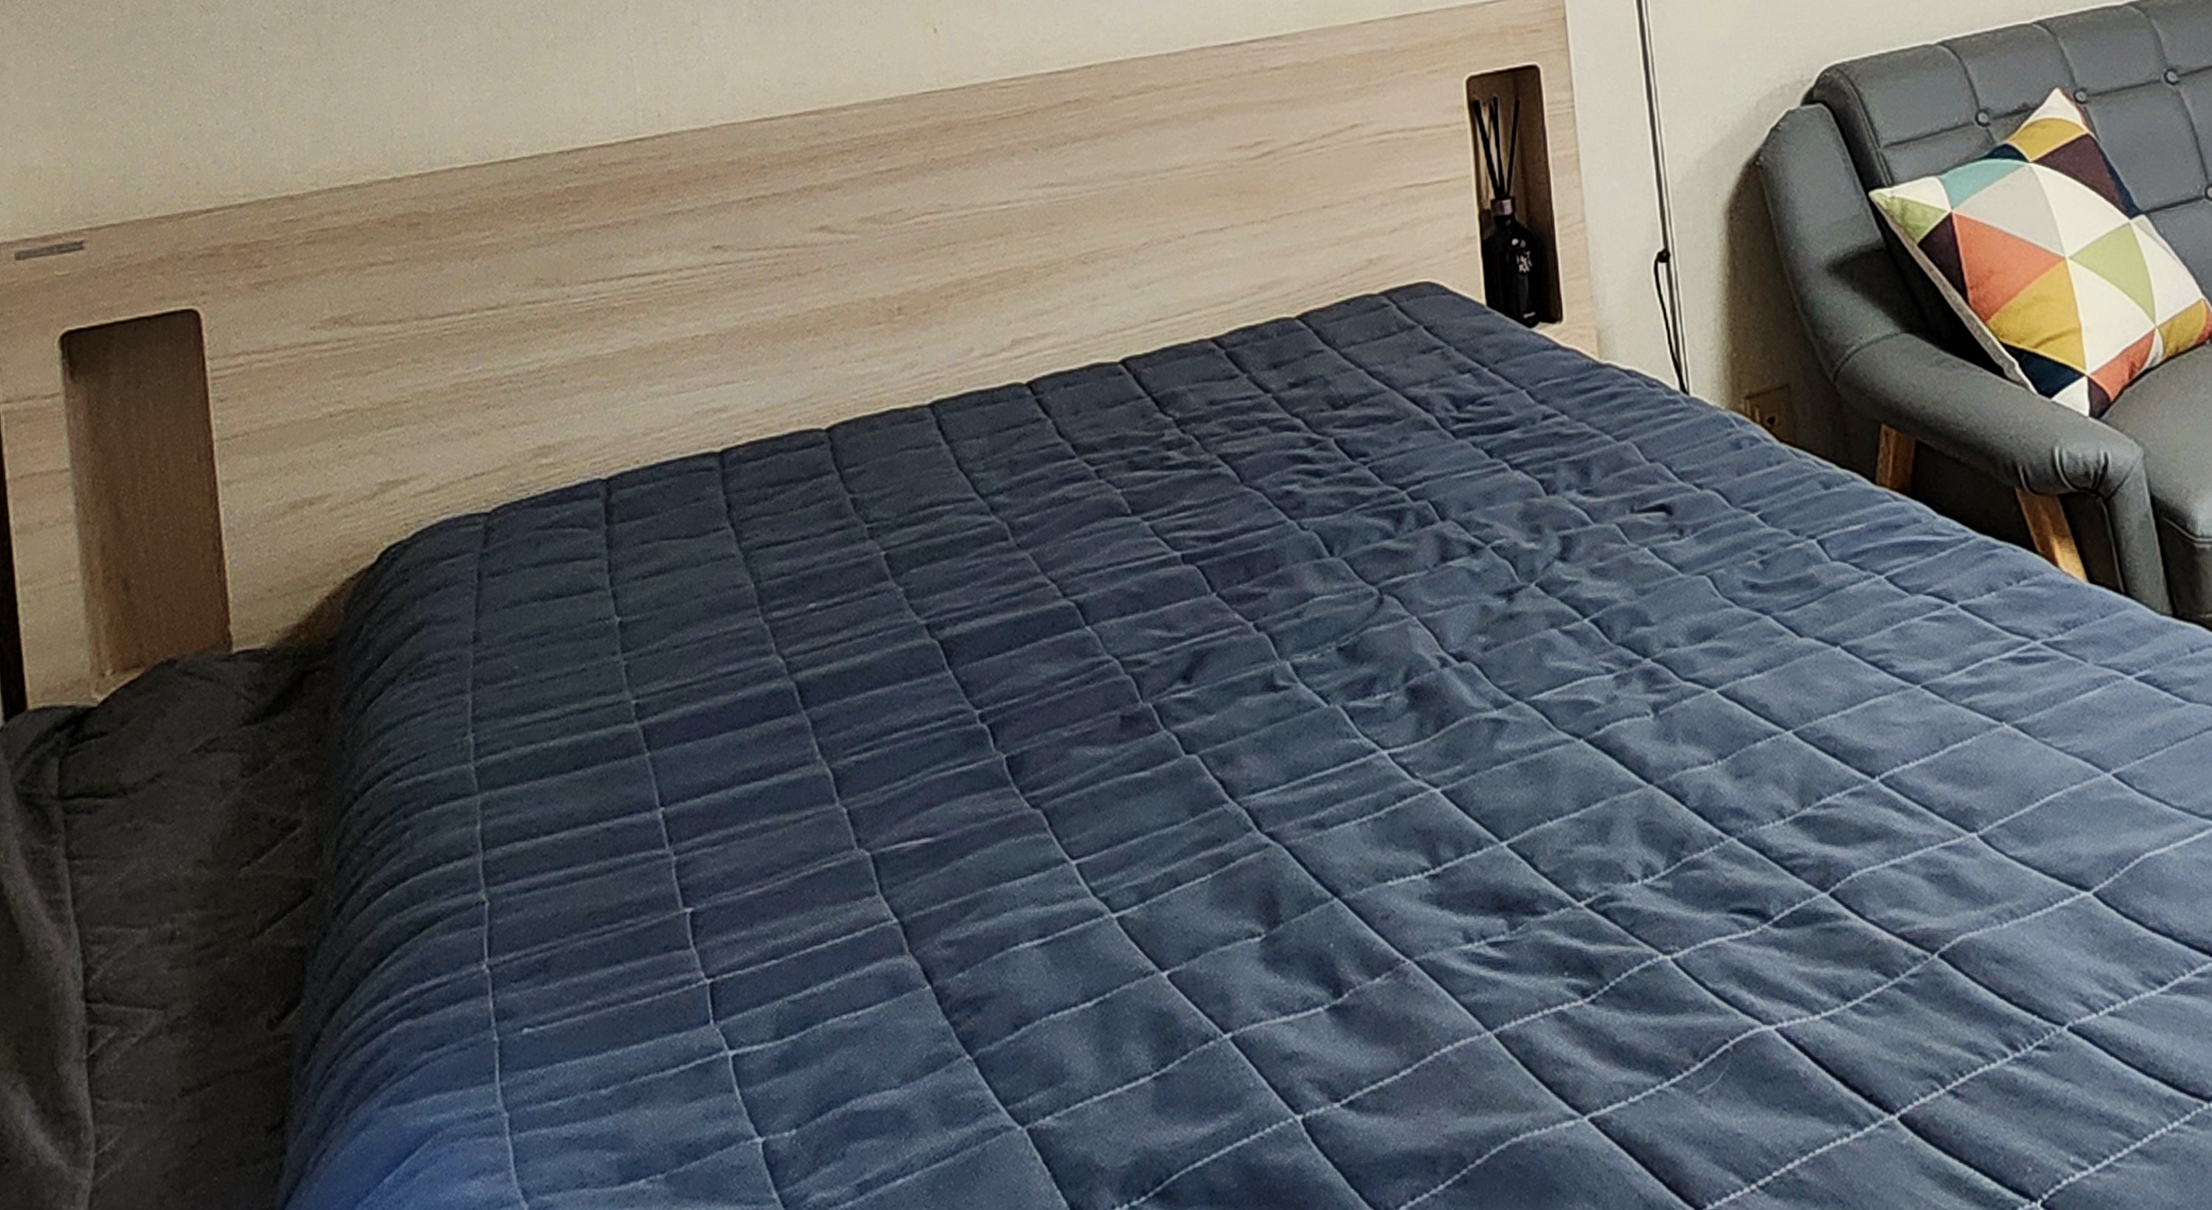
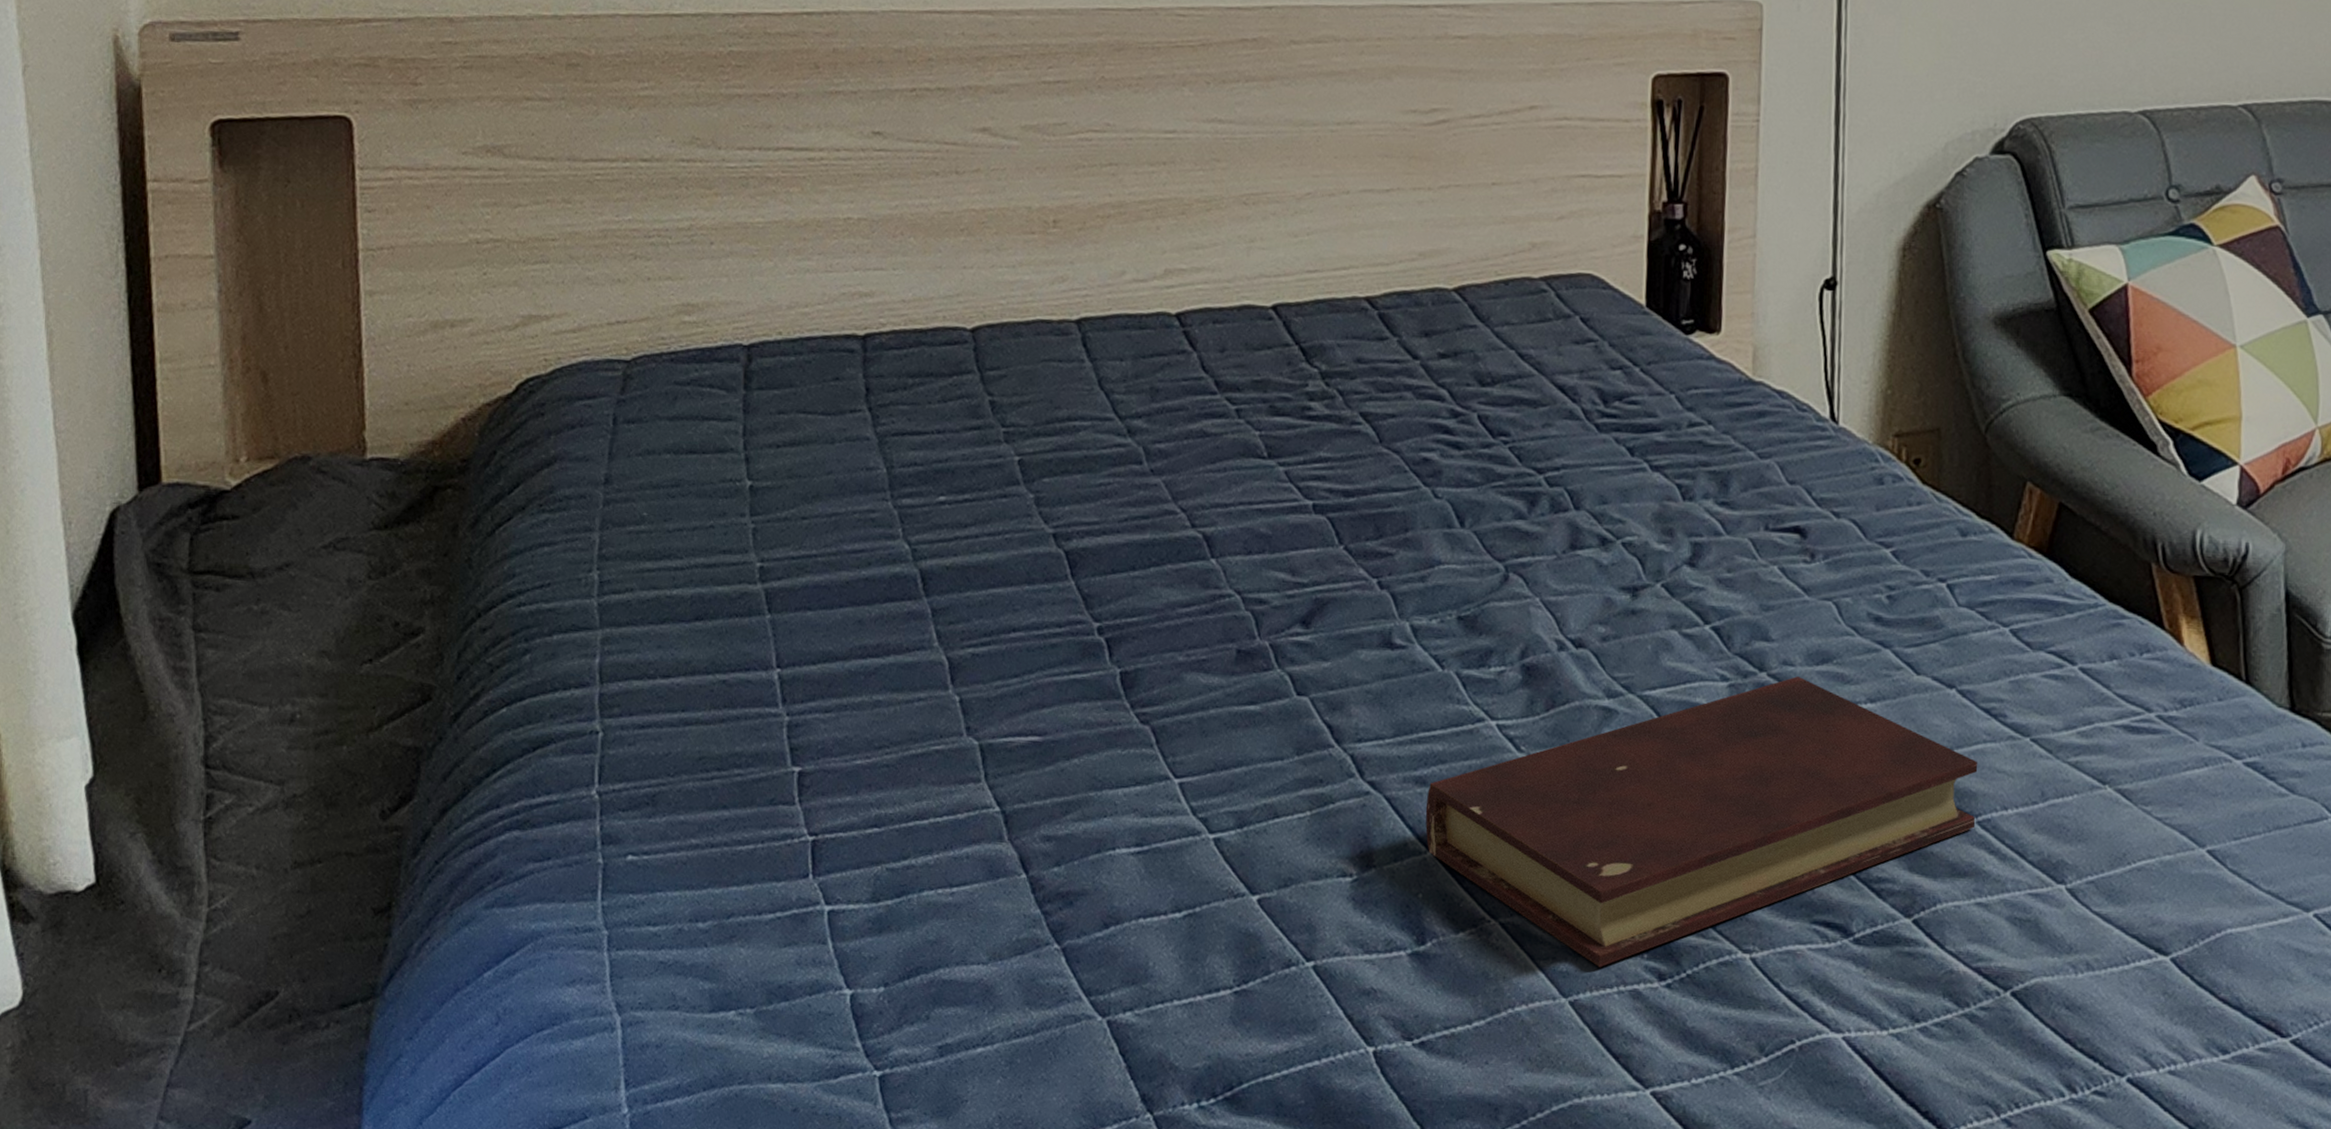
book: none [1326,657,1879,993] -> present [1425,676,1978,967]

